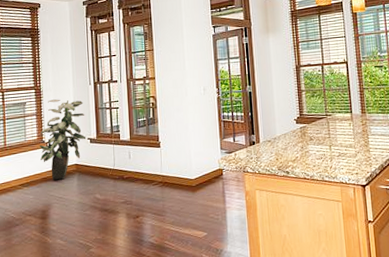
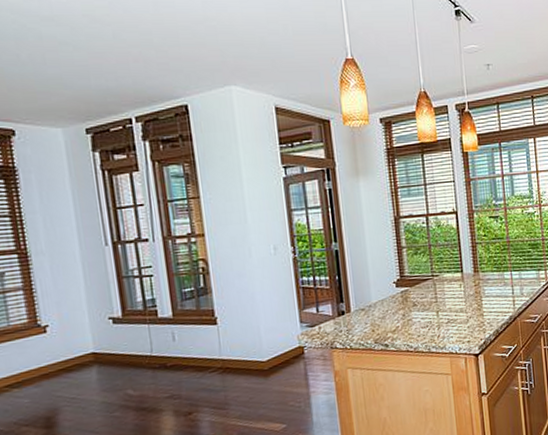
indoor plant: present [39,99,86,180] -> none [32,266,107,377]

